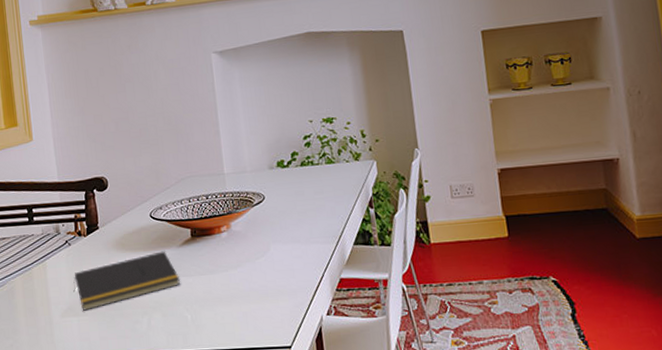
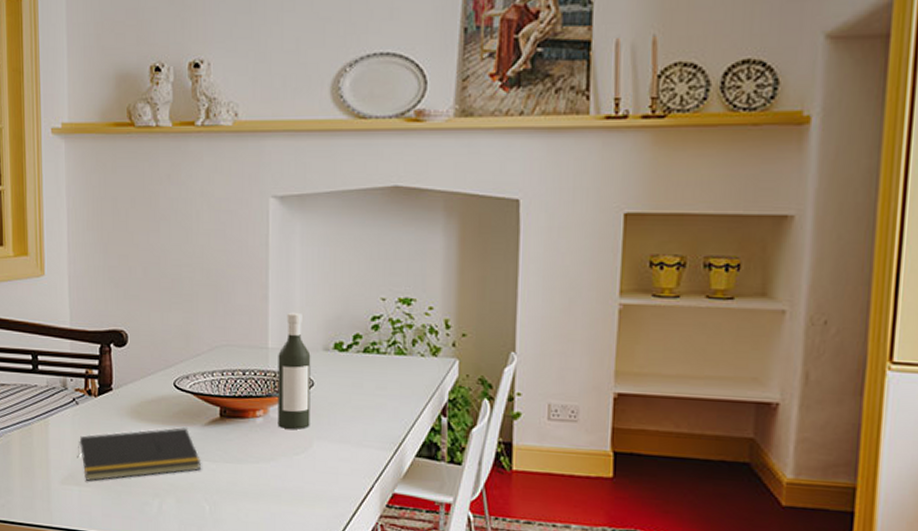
bottle: none [233,141,266,238] -> present [278,312,311,429]

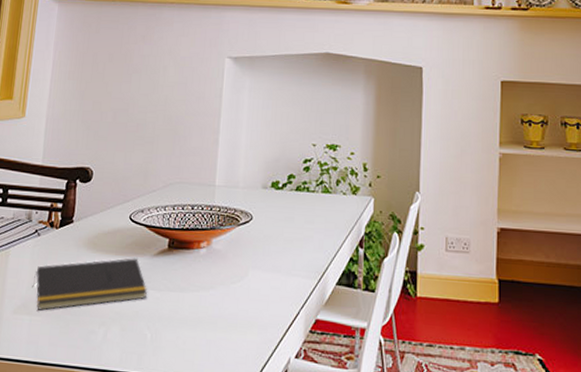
bottle: present [278,312,311,429] -> none [218,154,251,260]

